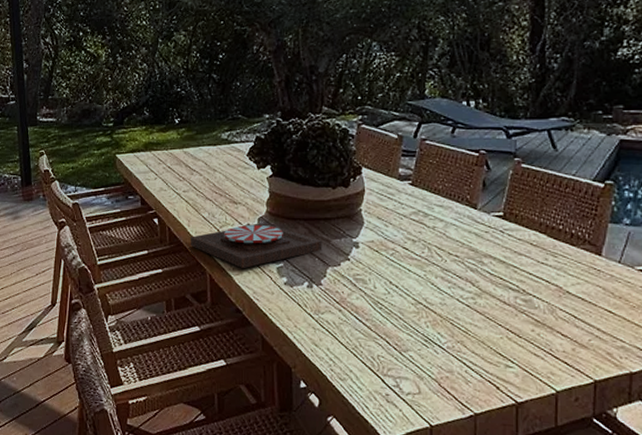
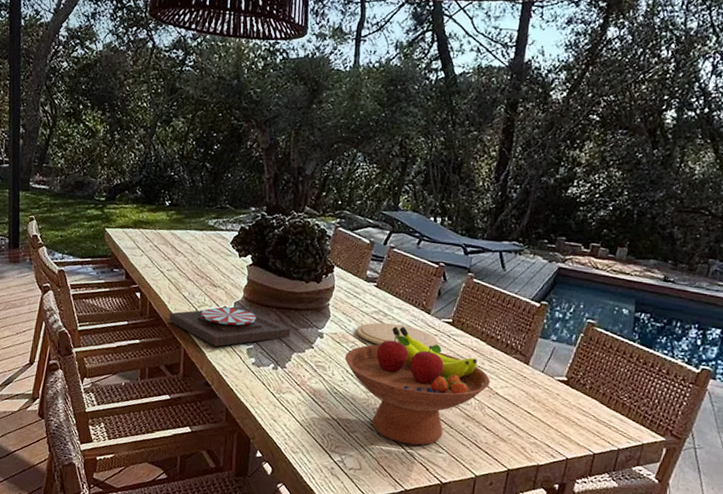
fruit bowl: none [386,225,558,361] -> present [344,326,490,446]
plate: none [395,224,490,249] -> present [356,322,438,349]

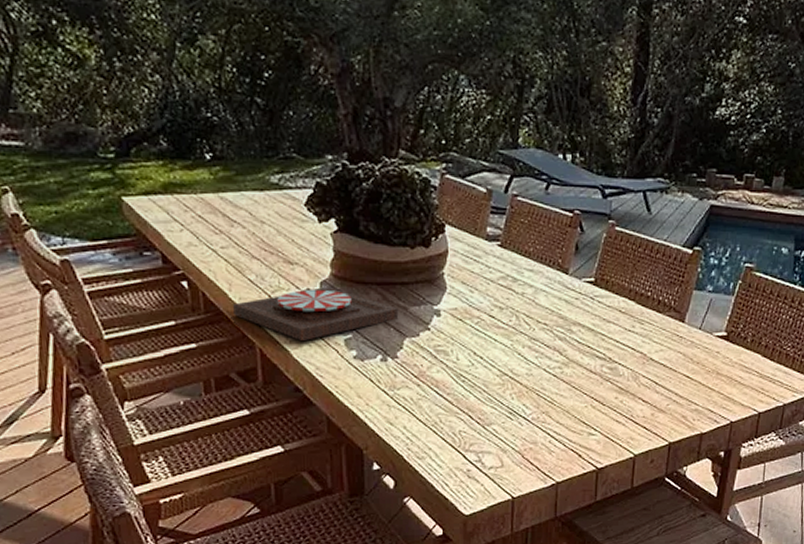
fruit bowl: present [344,326,490,446] -> none [470,292,643,430]
plate: present [356,322,438,349] -> none [480,290,580,317]

